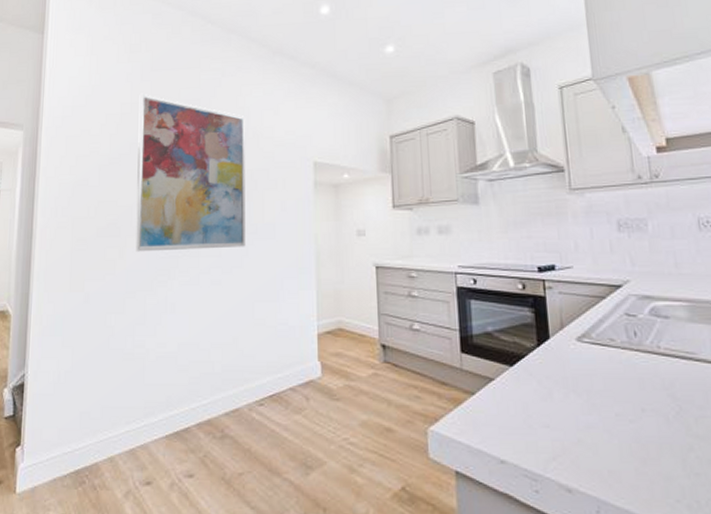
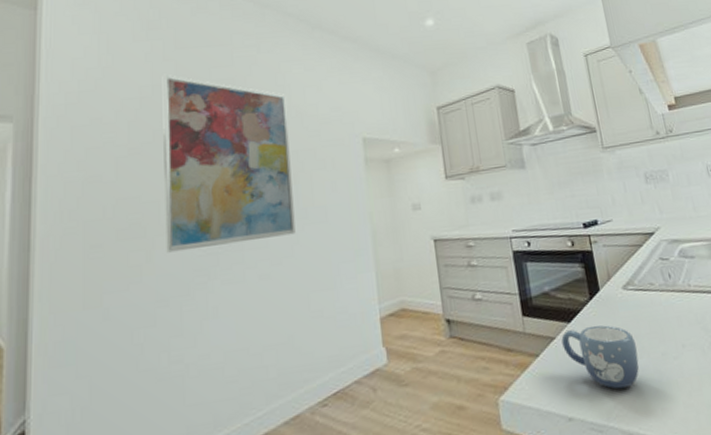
mug: none [501,373,587,442] -> present [561,325,640,390]

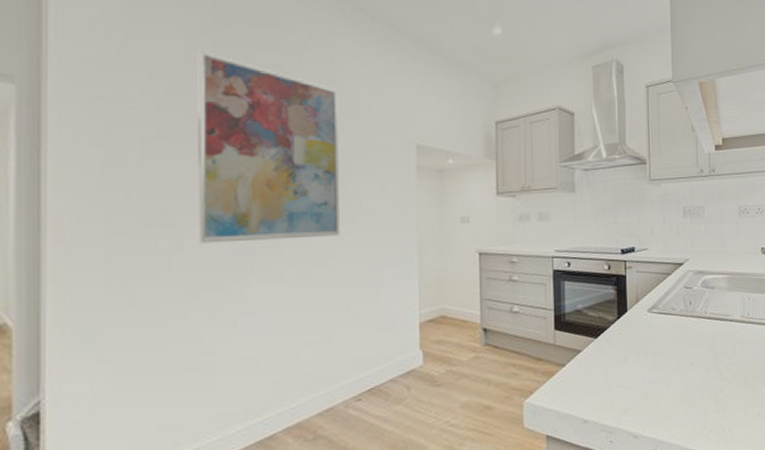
mug: present [561,325,640,390] -> none [587,342,653,398]

